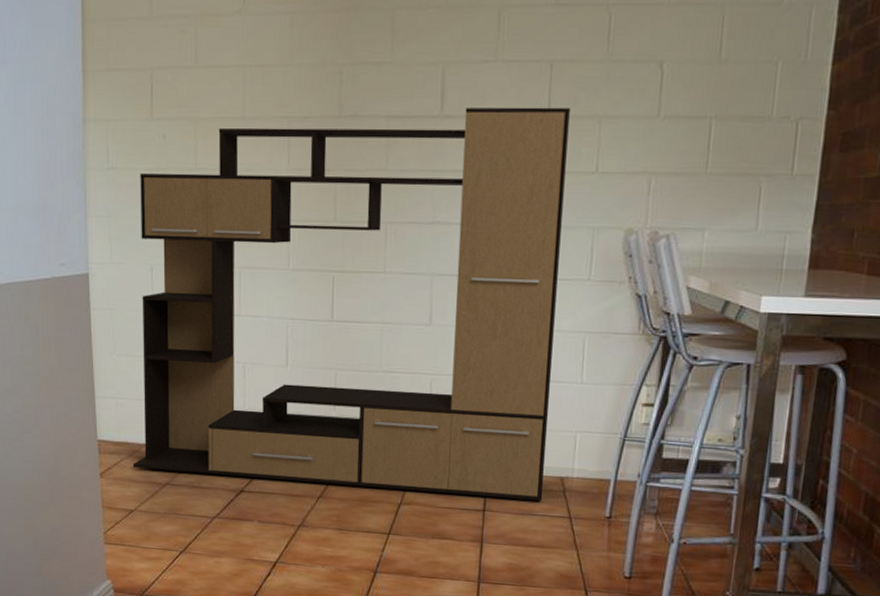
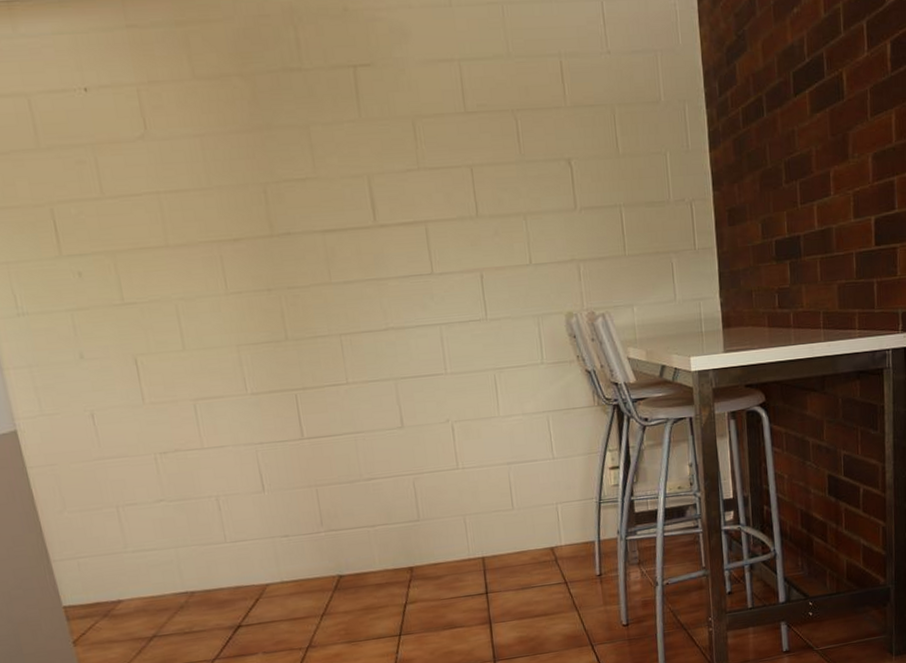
media console: present [132,107,570,501] -> none [58,207,538,627]

